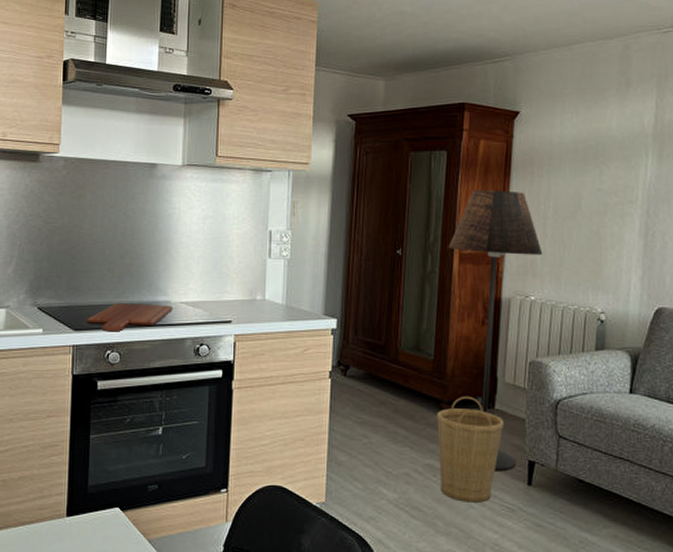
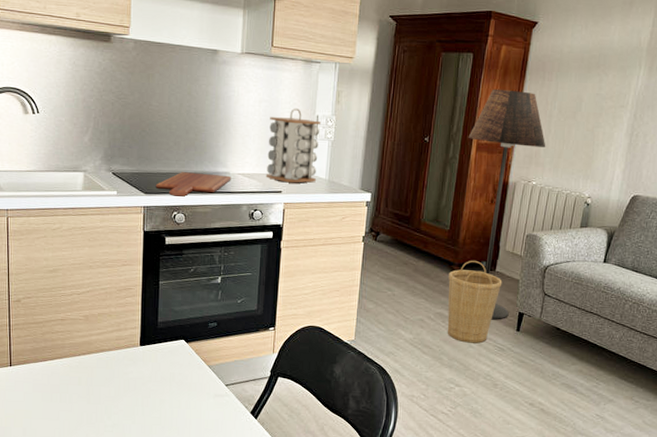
spice rack: none [212,223,274,311] -> present [265,107,320,184]

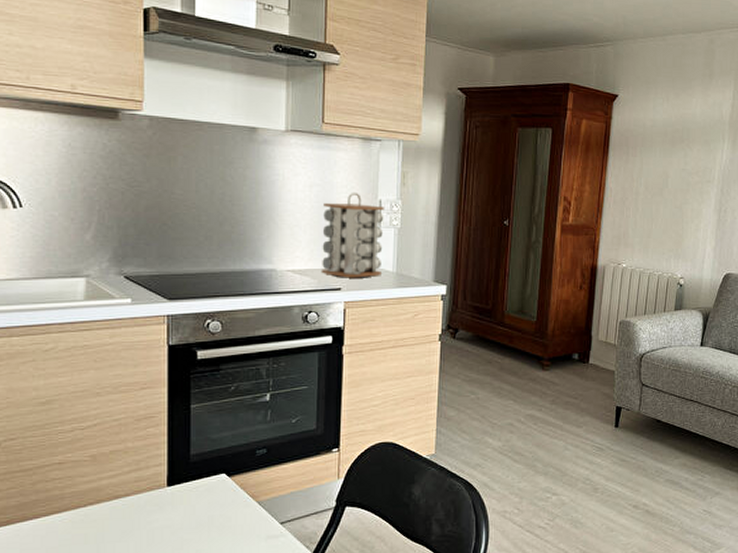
cutting board: present [155,172,231,197] -> none [182,272,279,301]
basket: present [447,260,502,344] -> none [538,352,597,446]
floor lamp: present [468,89,546,320] -> none [551,166,634,417]

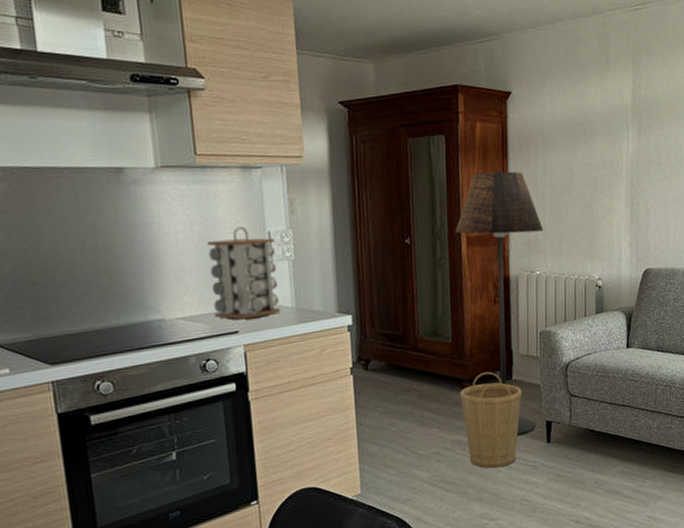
basket: none [538,352,597,446] -> present [460,371,523,469]
floor lamp: none [551,166,634,417] -> present [455,171,544,436]

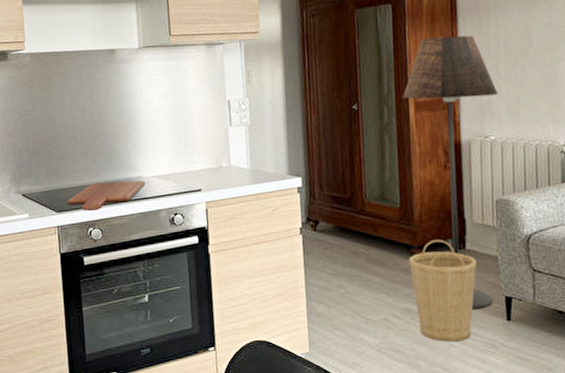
cutting board: none [64,323,169,362] -> present [67,180,146,211]
spice rack: present [207,225,280,320] -> none [178,95,237,180]

